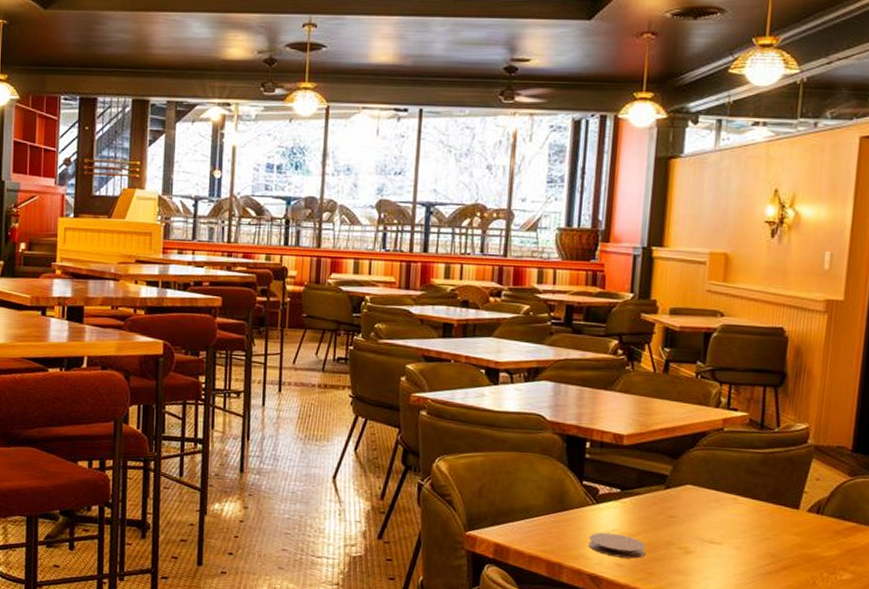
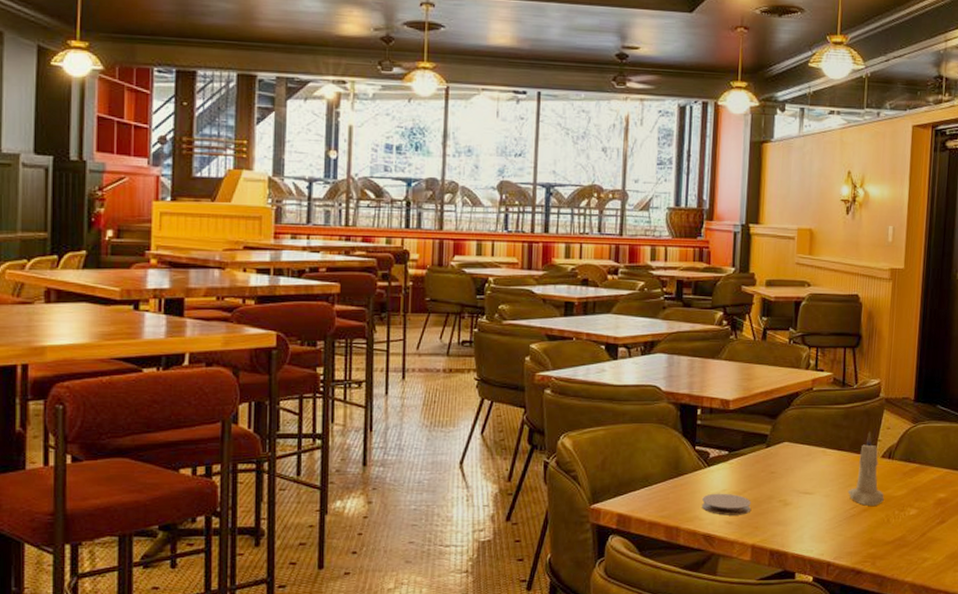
candle: none [763,482,810,565] -> present [848,432,884,506]

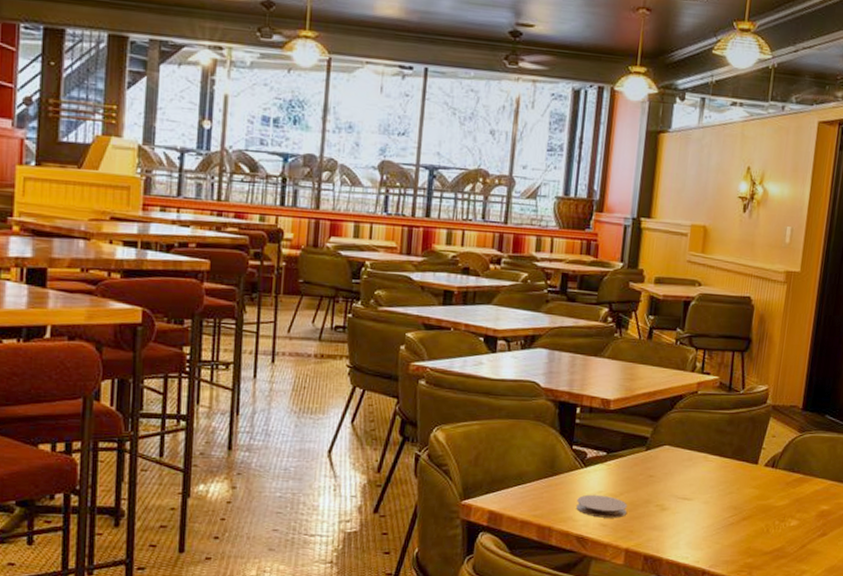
candle: present [848,432,884,506] -> none [727,439,765,515]

